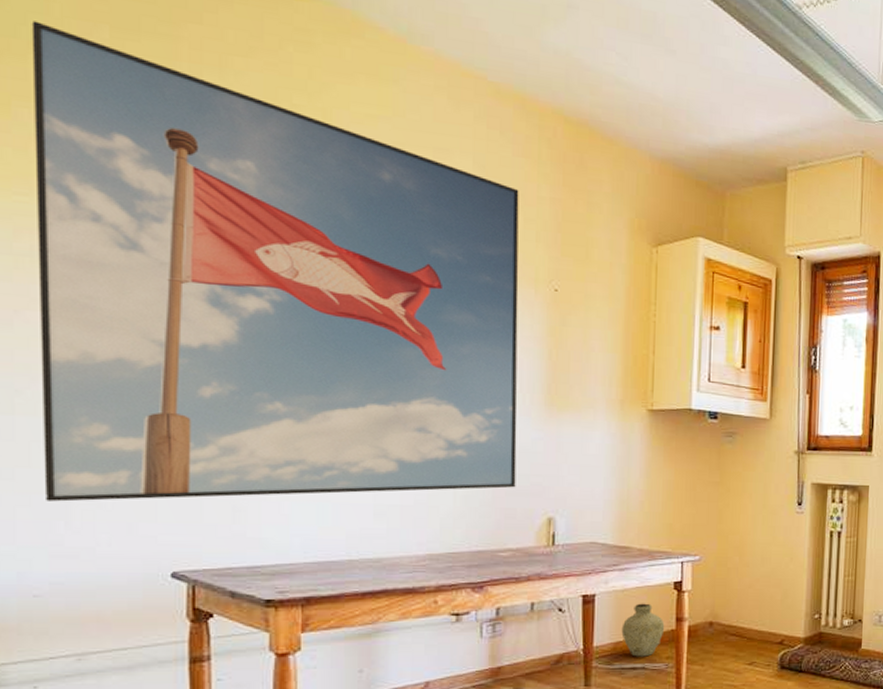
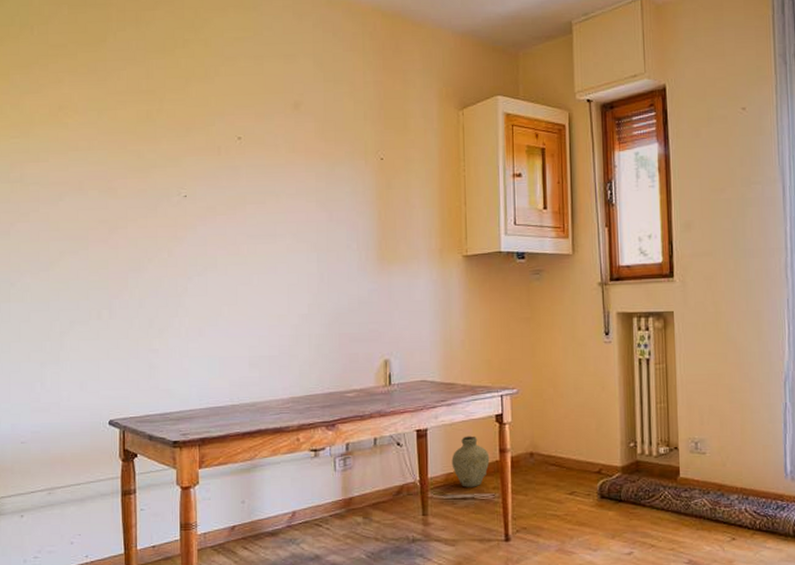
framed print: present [31,21,519,502] -> none [22,11,357,368]

